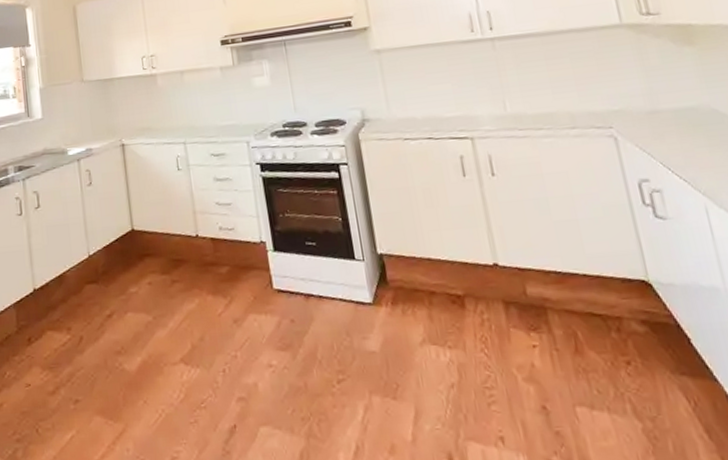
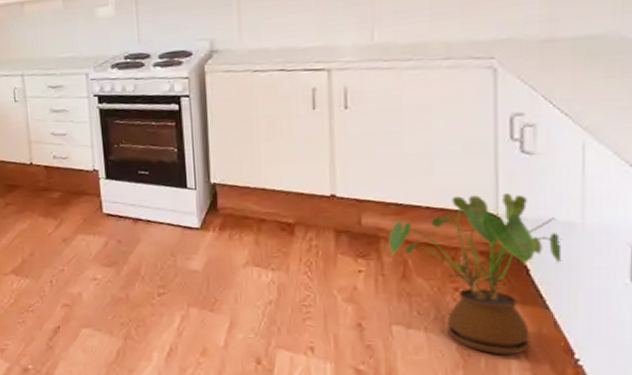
house plant: none [554,259,717,436] -> present [388,194,562,355]

